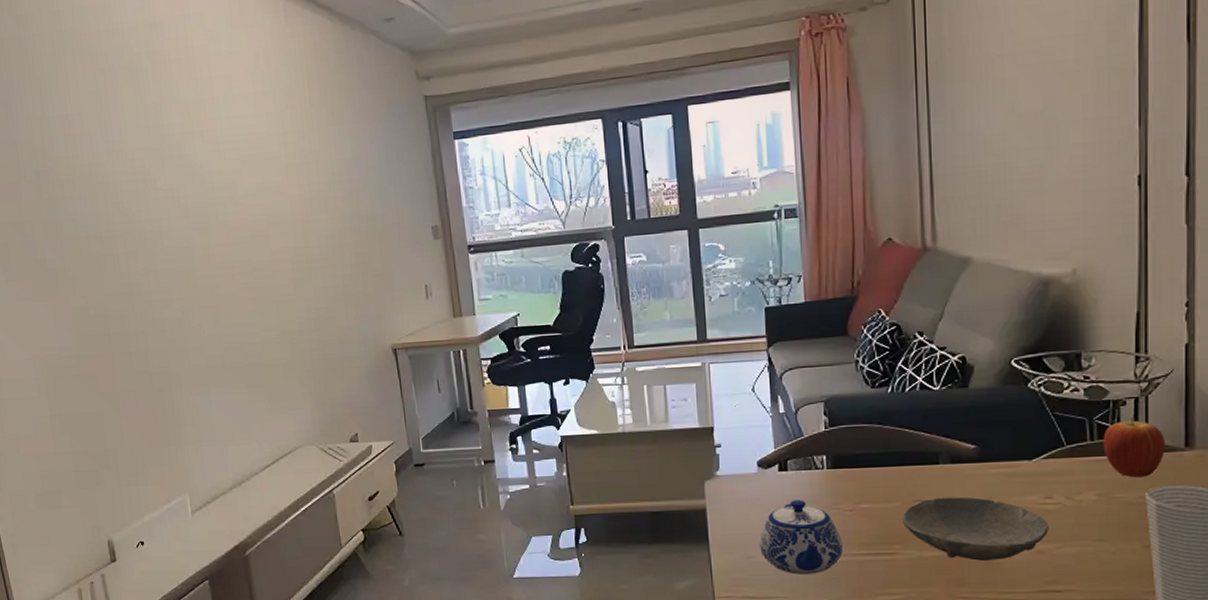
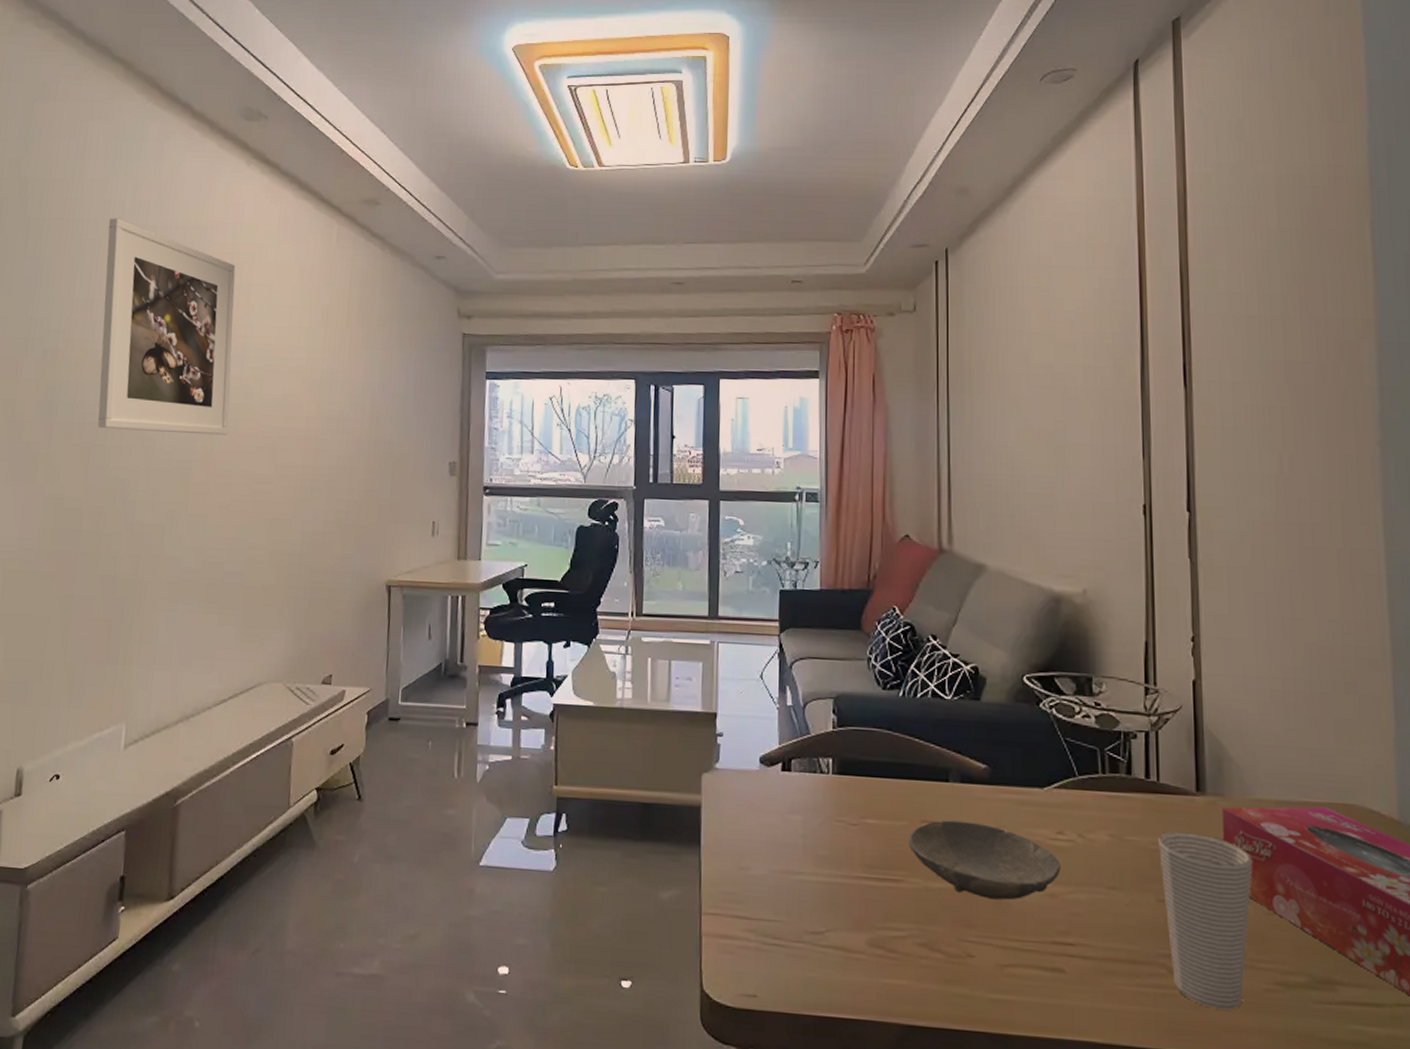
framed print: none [62,28,220,239] -> present [97,218,236,436]
teapot: present [759,500,843,575] -> none [755,806,844,896]
fruit: present [1103,417,1166,478] -> none [1114,752,1177,821]

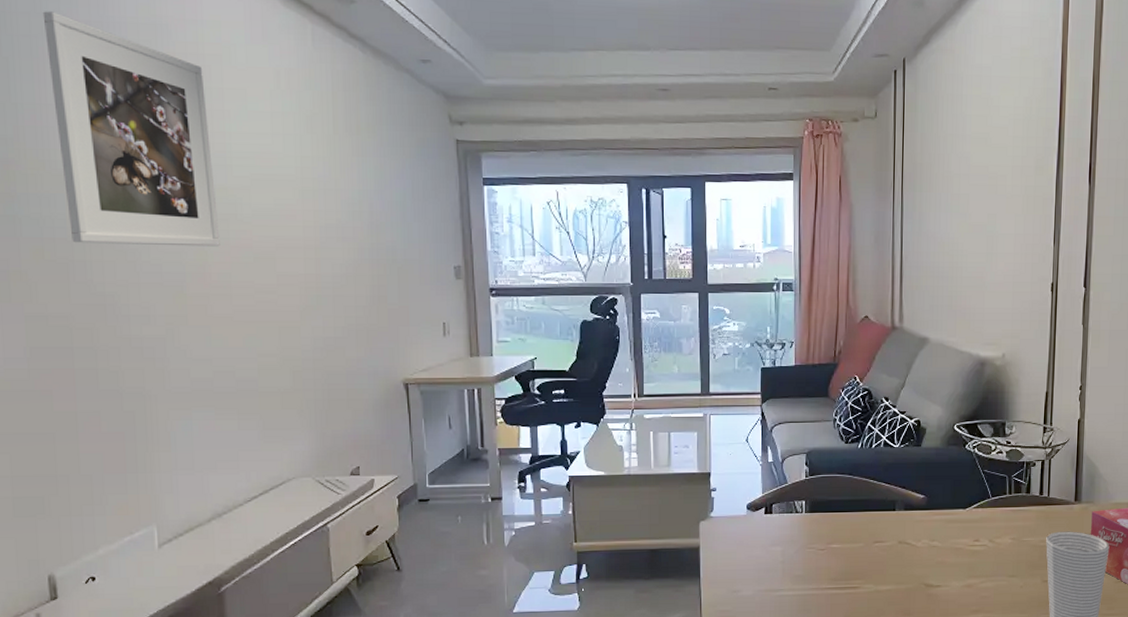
bowl: present [908,820,1061,901] -> none [863,539,976,593]

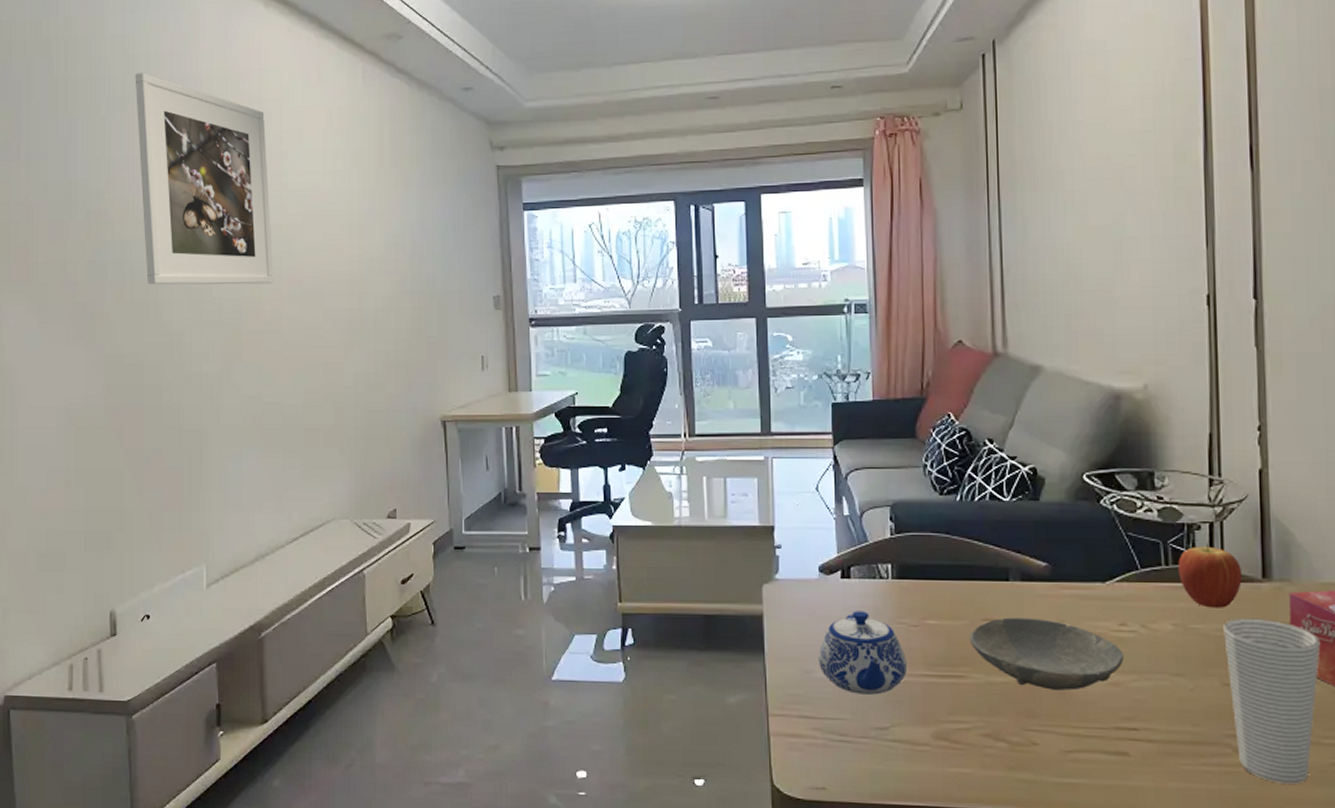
teapot: none [745,540,814,607] -> present [819,611,907,695]
bowl: none [863,539,976,593] -> present [969,617,1124,691]
fruit: none [1018,476,1062,525] -> present [1178,543,1243,608]

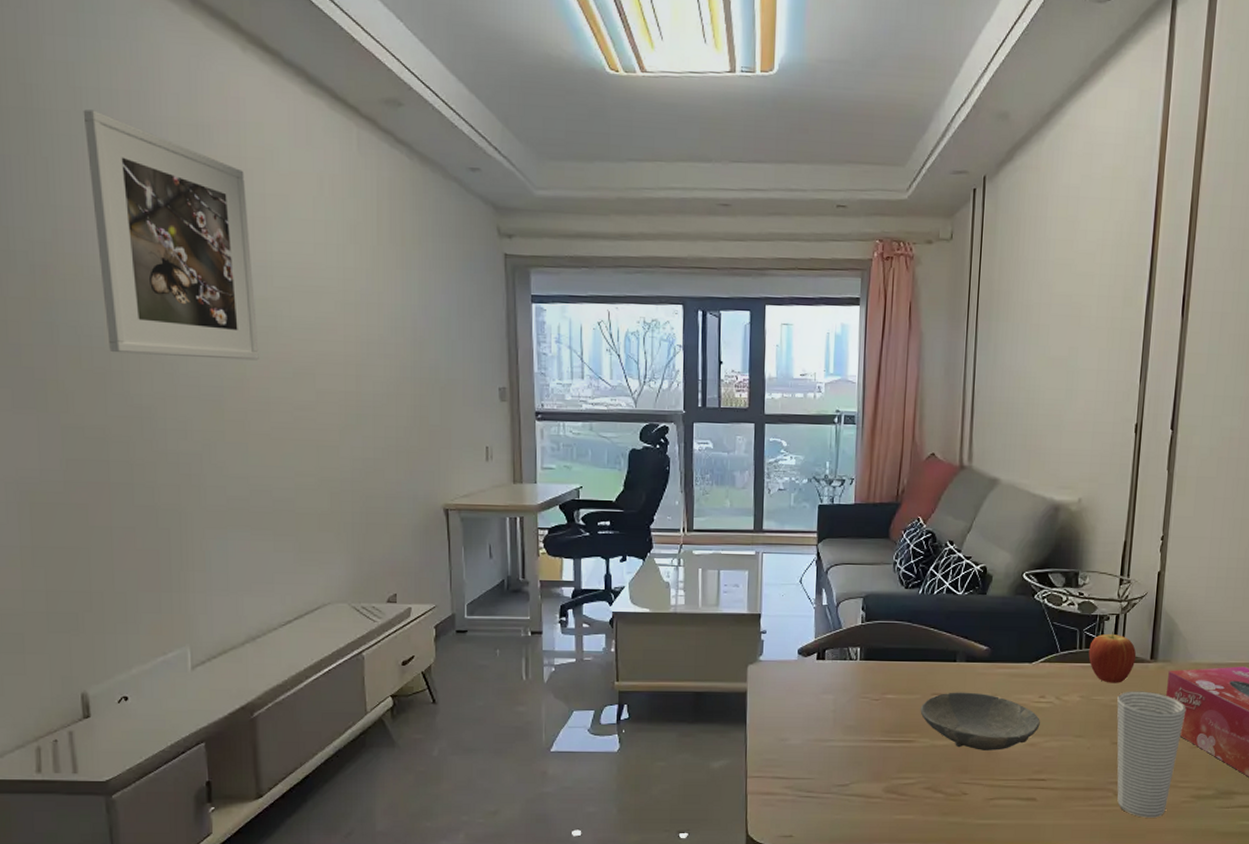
teapot: present [819,611,907,695] -> none [793,687,867,758]

